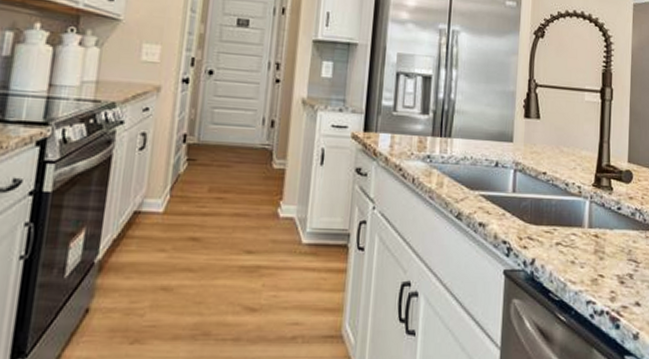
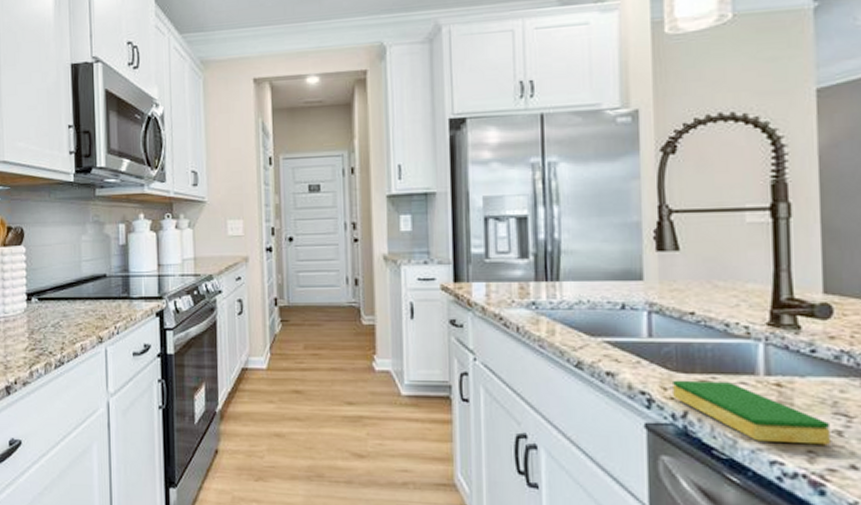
dish sponge: none [526,231,625,286] -> present [673,380,830,445]

